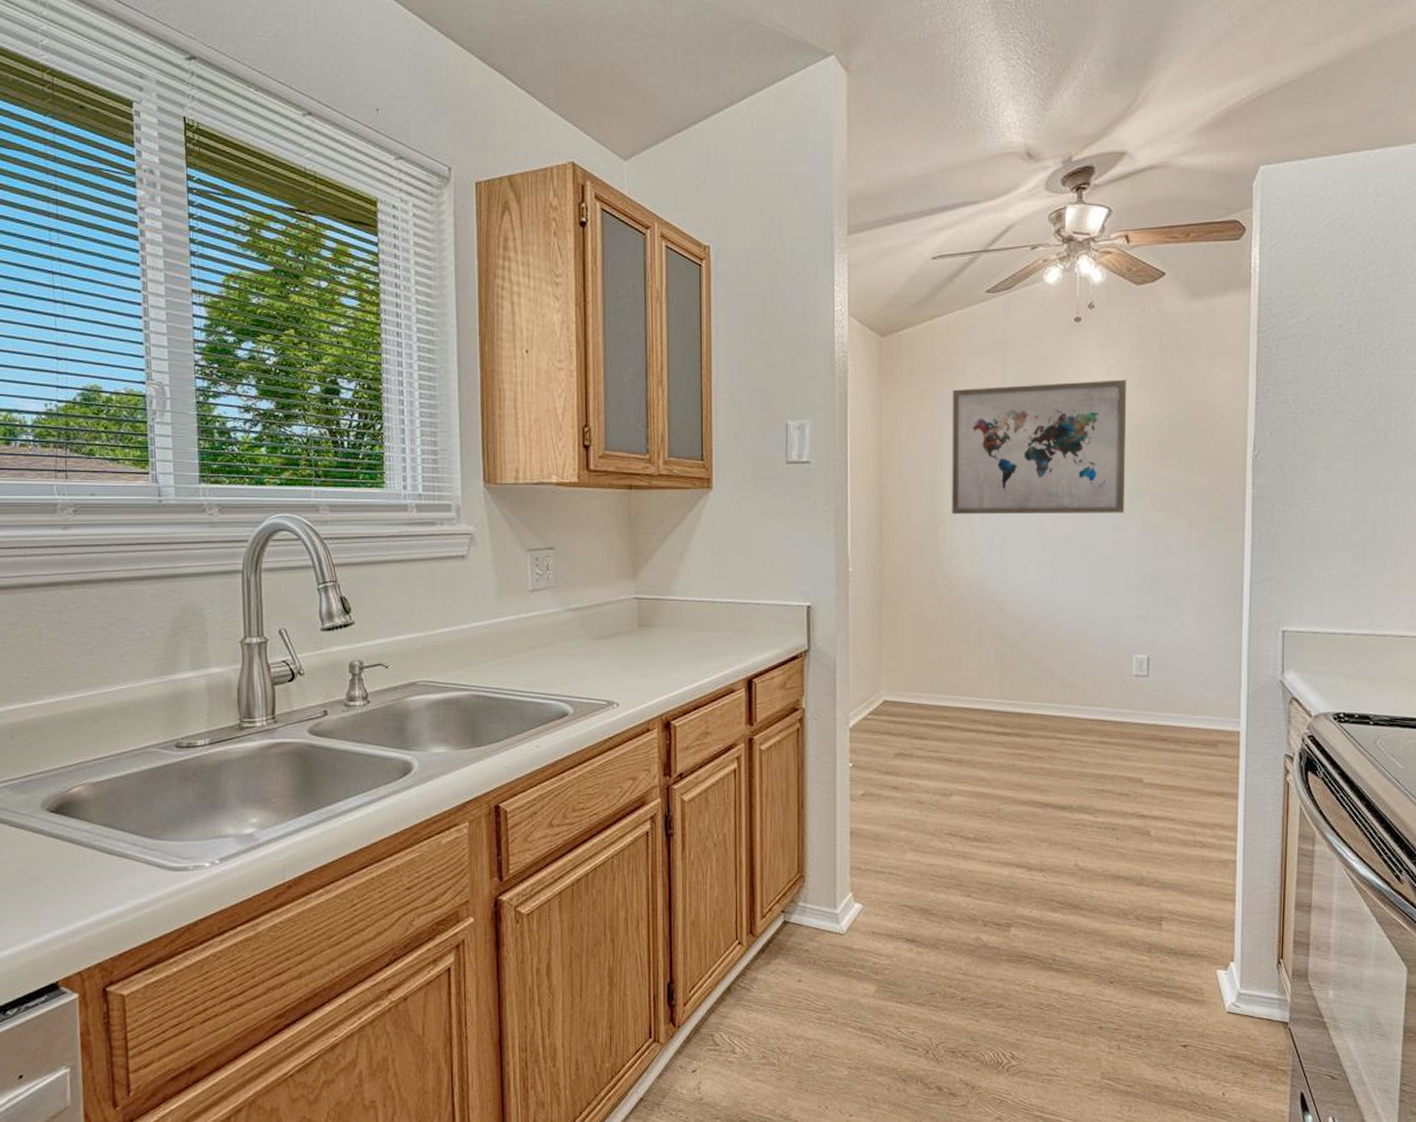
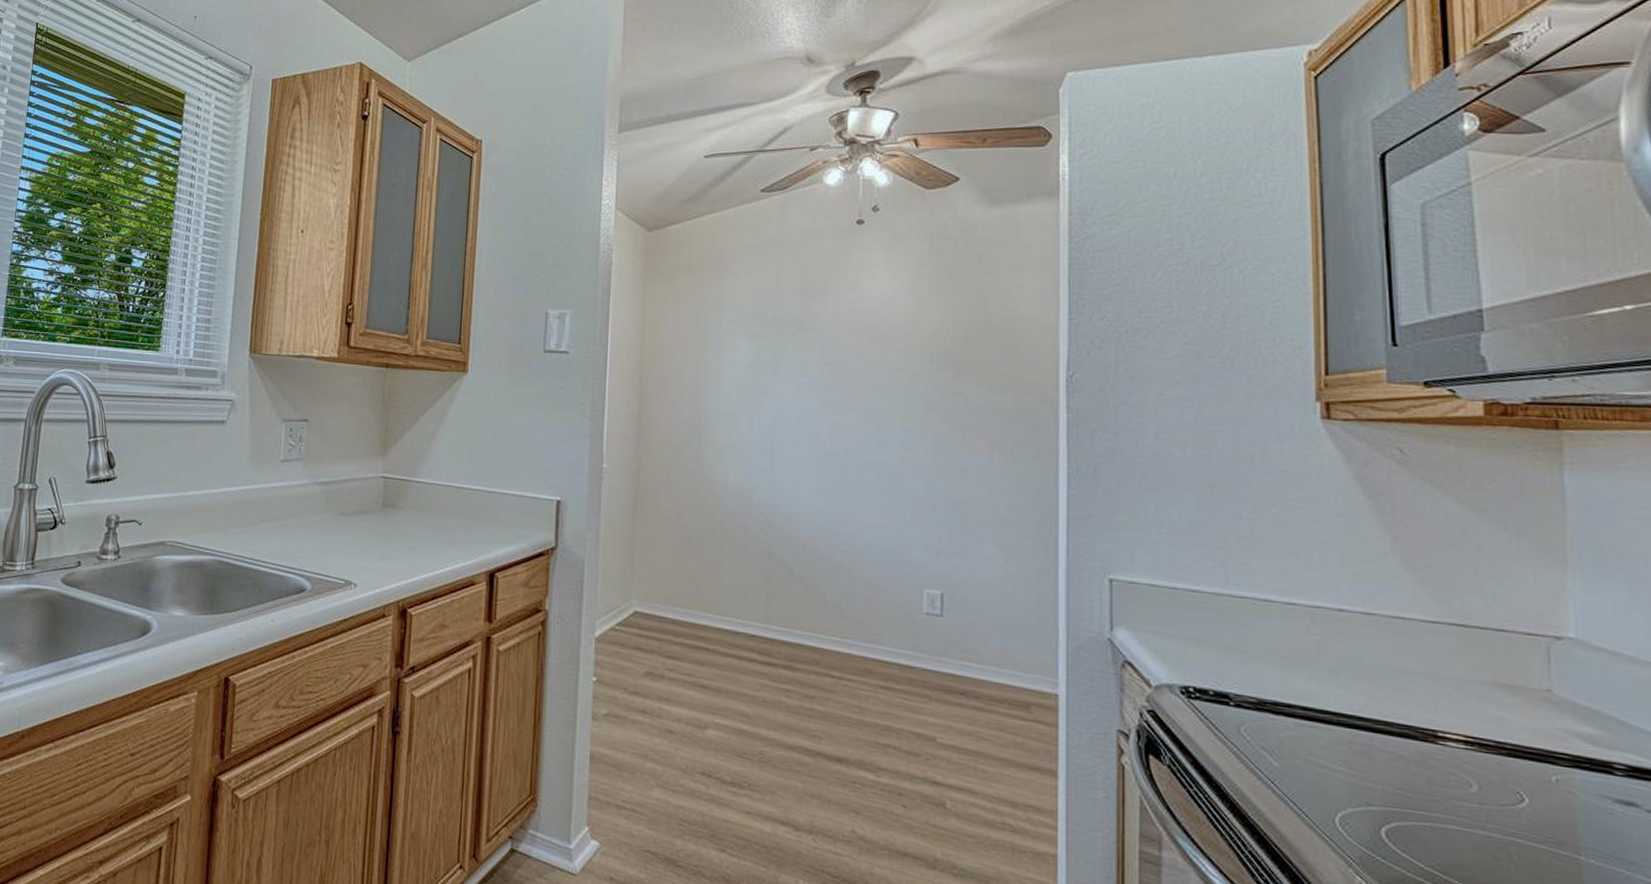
wall art: present [952,379,1126,514] -> none [717,285,915,429]

